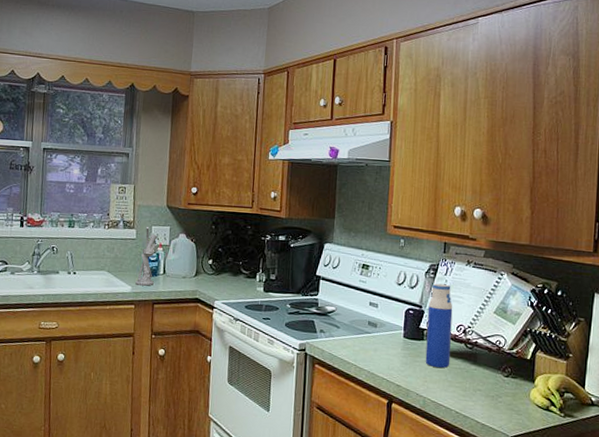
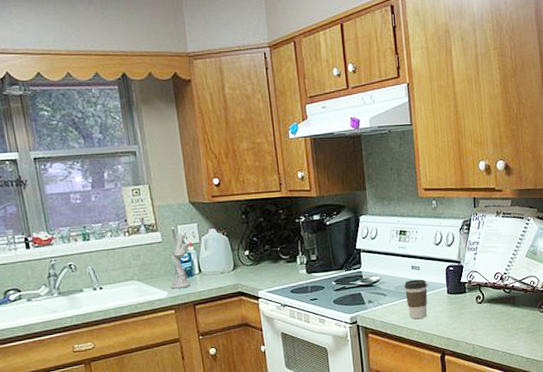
coffee cup: none [358,316,384,359] -> present [404,279,428,319]
water bottle: present [425,283,453,368] -> none [466,237,492,316]

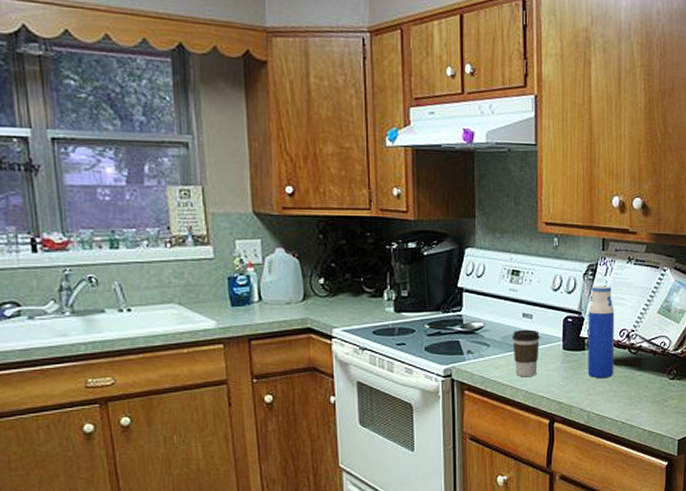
utensil holder: present [171,226,191,289] -> none [221,240,247,318]
water bottle: none [466,237,492,316] -> present [587,285,615,379]

